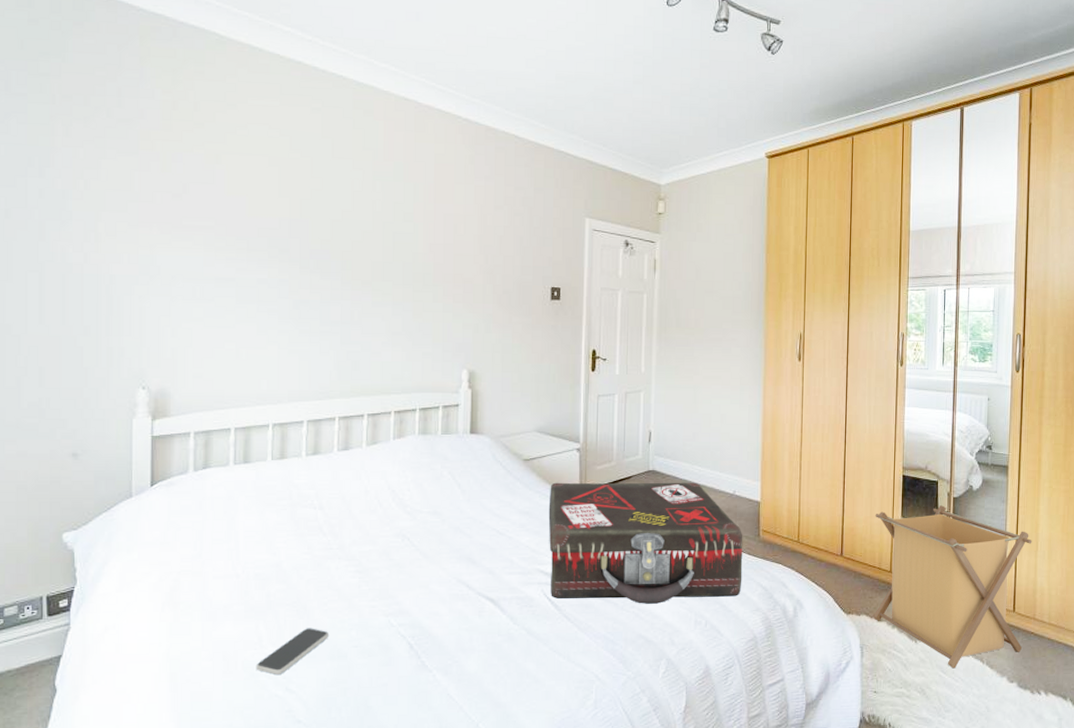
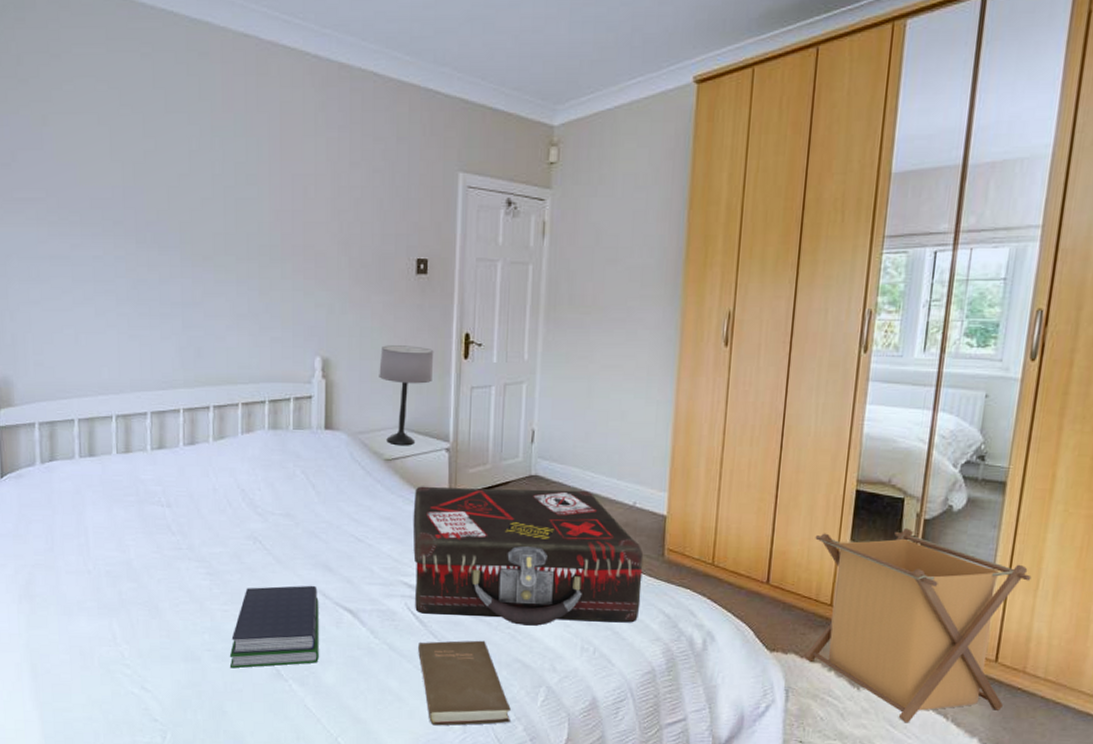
smartphone: present [256,628,328,675] -> none [111,628,181,673]
book: none [375,577,463,663] -> present [229,585,319,669]
table lamp: none [518,360,566,447] -> present [379,345,434,446]
book: none [554,620,637,704] -> present [418,640,511,726]

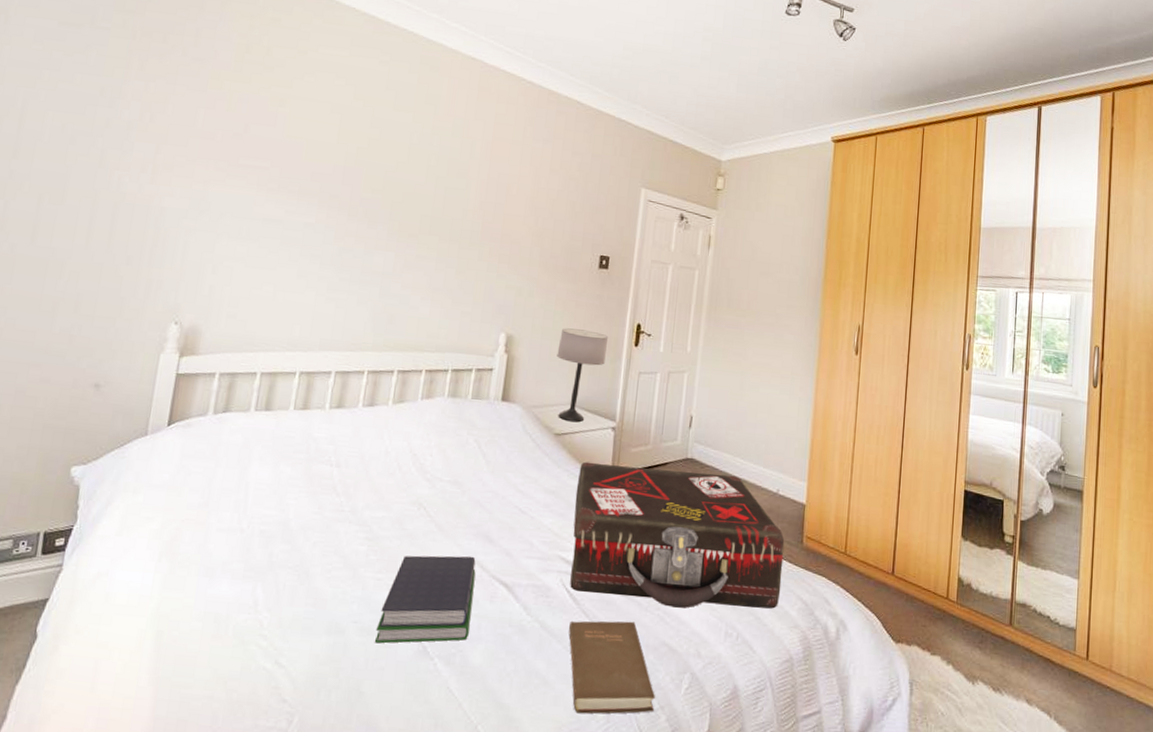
laundry basket: present [805,528,1032,723] -> none [926,528,1109,720]

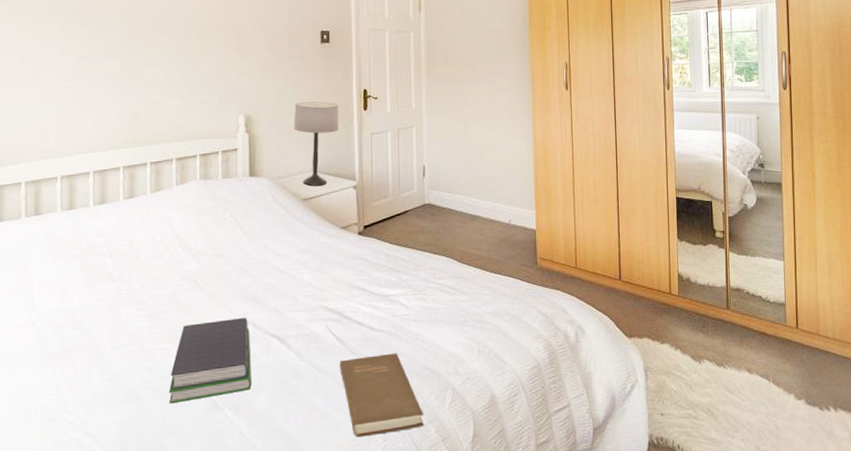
suitcase: present [570,461,785,609] -> none [328,213,523,336]

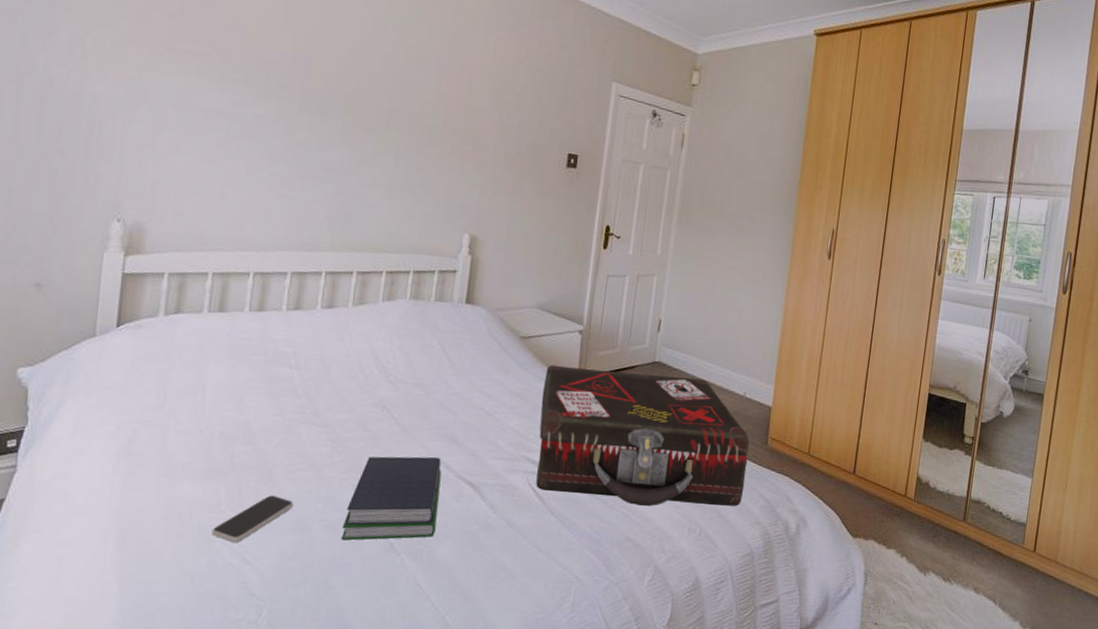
smartphone: none [54,372,123,419] -> present [211,495,293,542]
table lamp: present [294,101,339,187] -> none [523,229,577,326]
suitcase: none [328,213,523,336] -> present [536,364,750,506]
book: present [340,353,425,438] -> none [535,518,619,605]

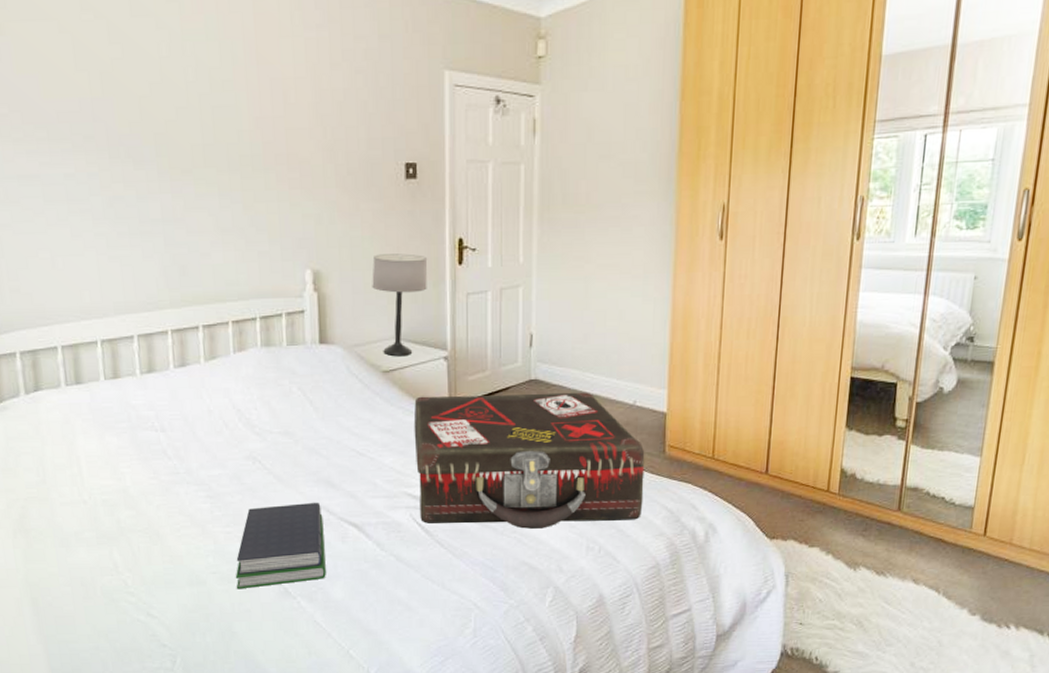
smartphone: present [211,495,293,542] -> none [114,554,185,600]
table lamp: none [523,229,577,326] -> present [372,253,428,357]

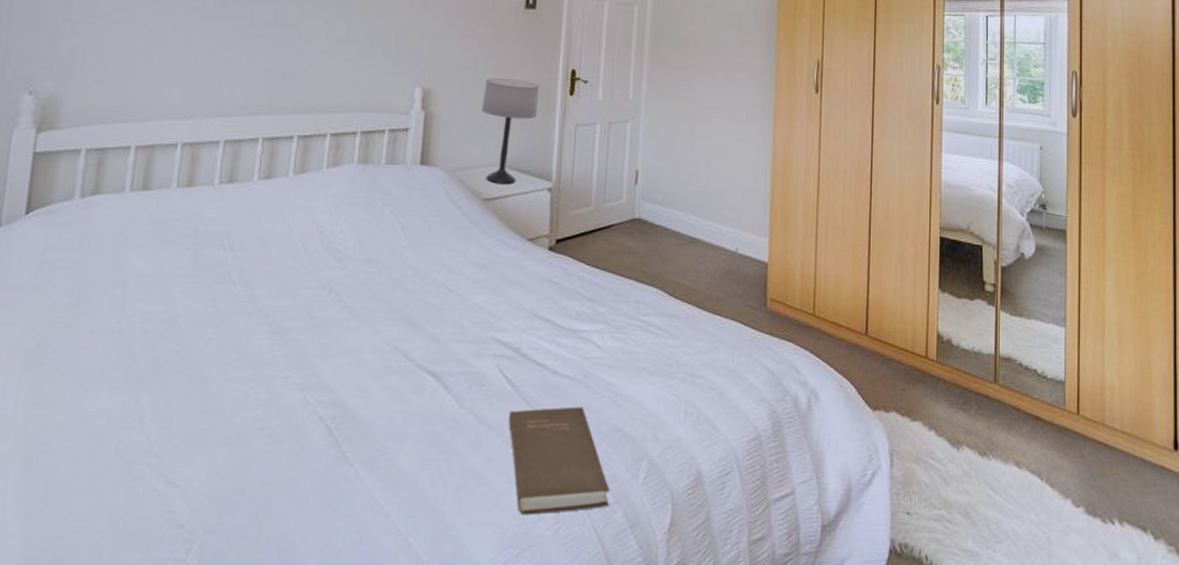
book: present [235,502,326,589] -> none [284,344,399,452]
suitcase: present [413,392,645,529] -> none [508,229,747,388]
book: none [425,546,521,632] -> present [509,406,610,515]

